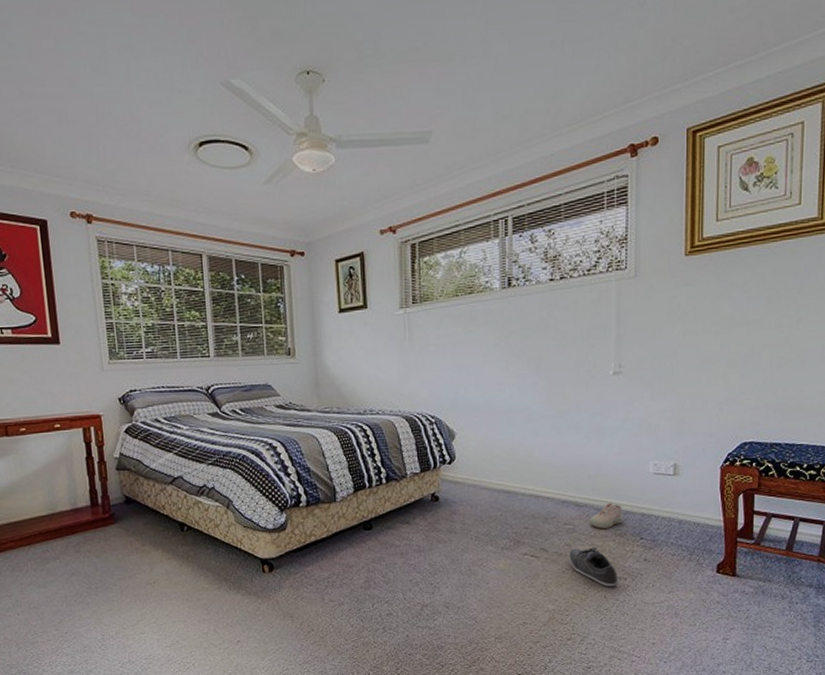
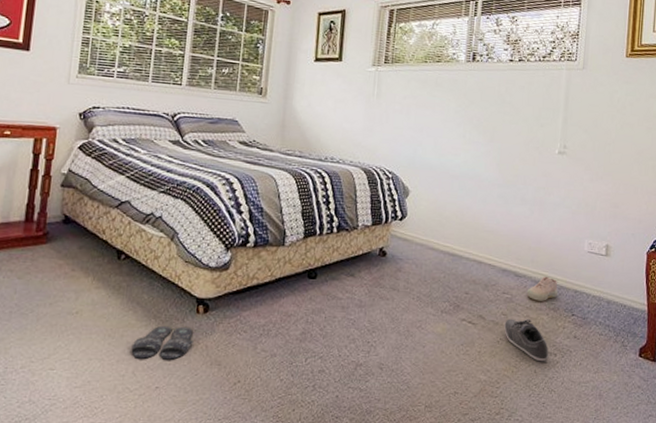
slippers: none [209,585,264,619] -> present [131,325,193,361]

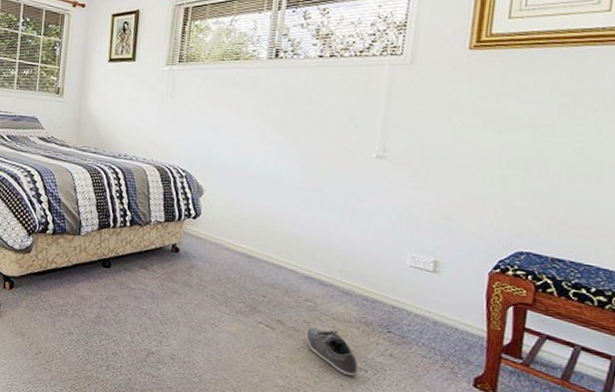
shoe: present [526,276,558,301] -> none [333,287,372,314]

